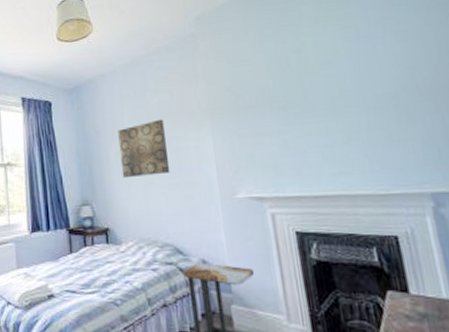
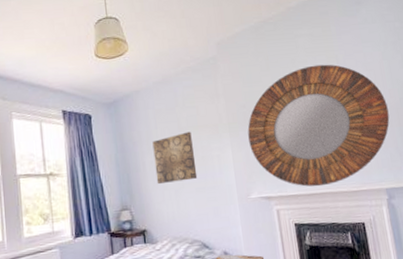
home mirror: none [233,35,437,188] -> present [247,64,390,187]

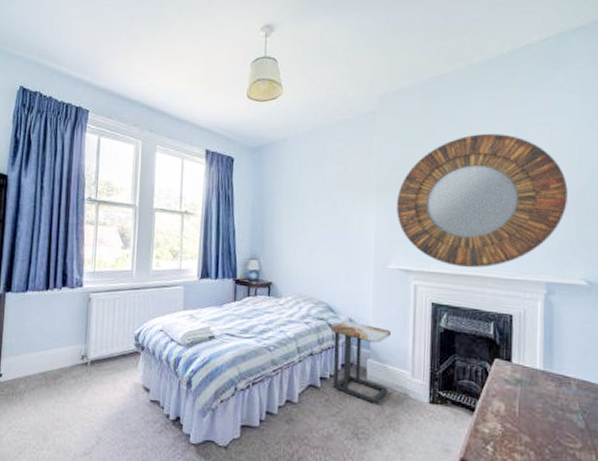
wall art: present [152,131,198,185] -> none [290,188,335,240]

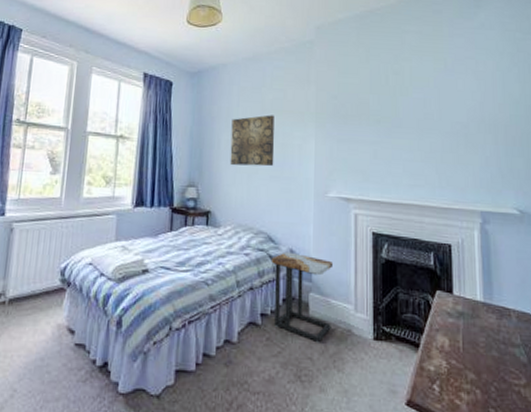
wall art: none [290,188,335,240] -> present [230,115,275,167]
home mirror: present [397,133,568,268] -> none [335,65,496,197]

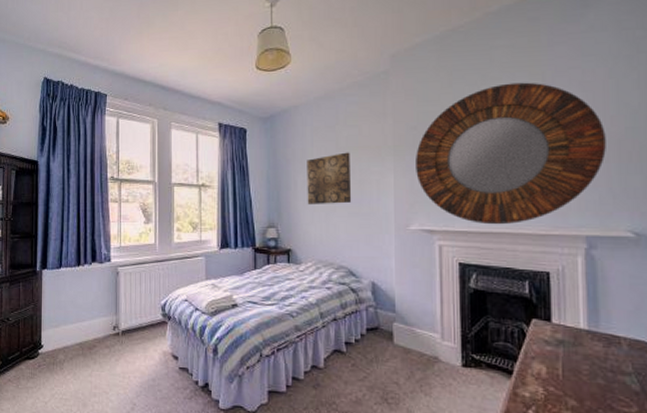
side table: present [271,251,334,343] -> none [353,284,418,369]
home mirror: none [335,65,496,197] -> present [416,82,606,225]

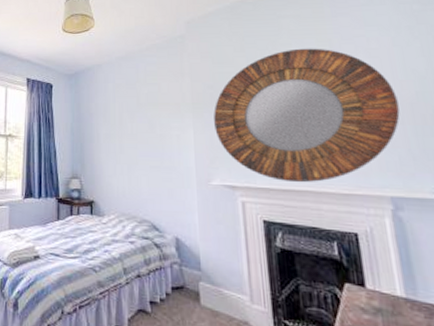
wall art: present [307,152,352,205] -> none [109,108,153,158]

